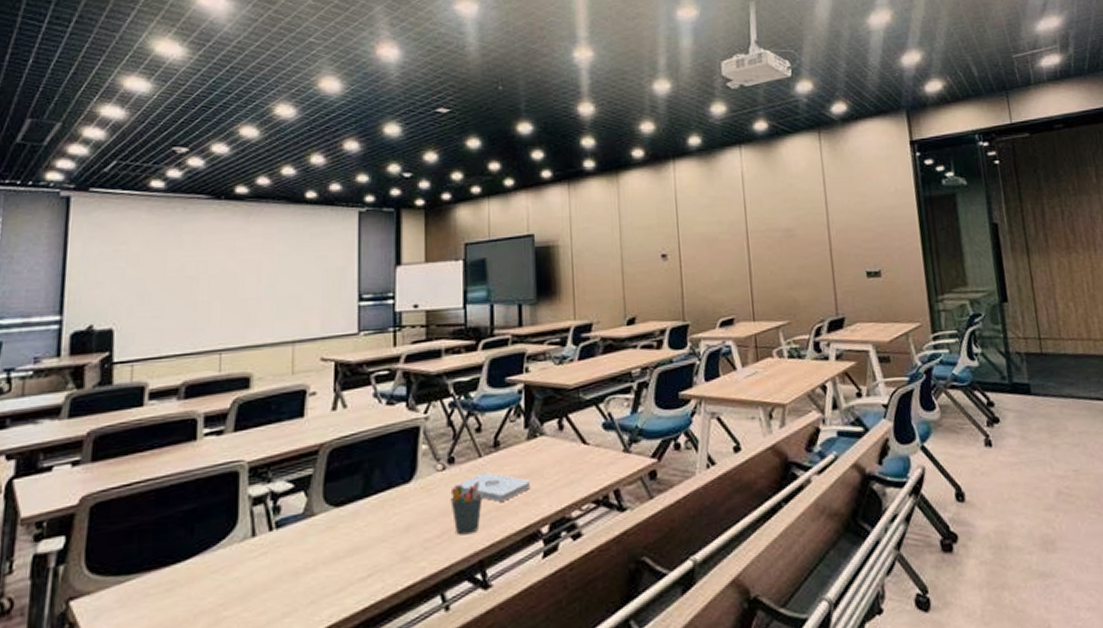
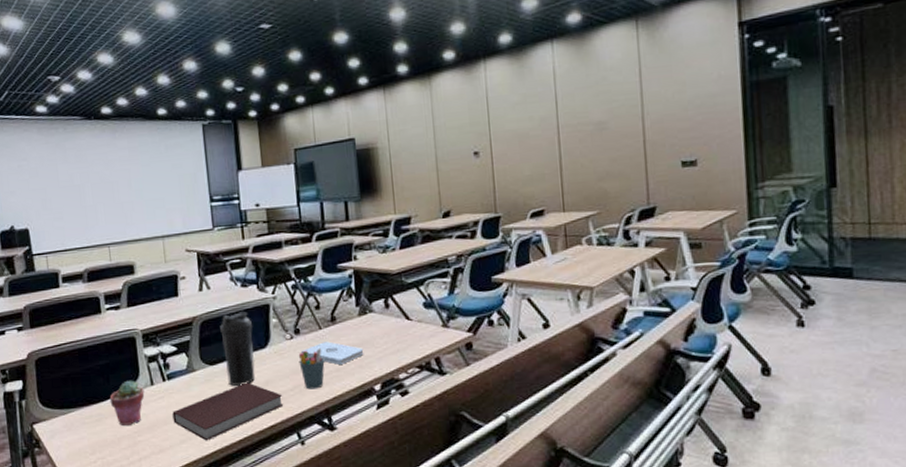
potted succulent: none [190,530,241,596] -> present [109,380,145,426]
notebook: none [276,528,427,612] -> present [172,382,284,441]
water bottle: none [354,436,395,535] -> present [220,311,256,387]

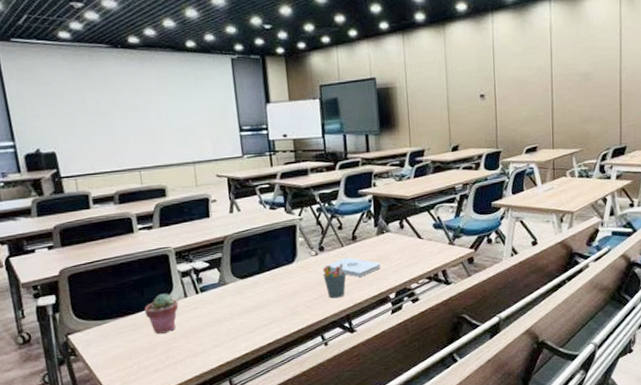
notebook: present [172,382,284,441] -> none [206,293,309,345]
water bottle: present [220,311,256,387] -> none [250,231,284,298]

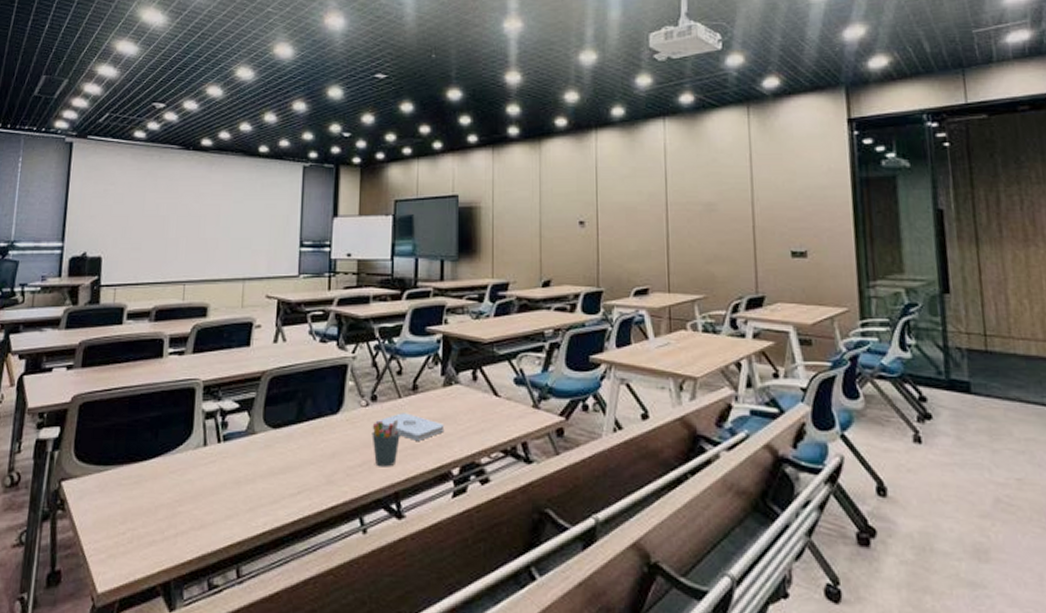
potted succulent: present [144,293,179,334] -> none [154,438,195,492]

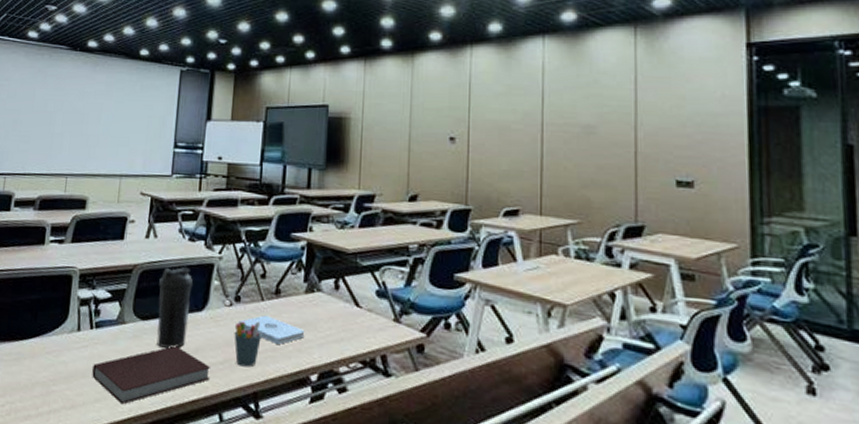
notebook: none [222,452,349,519] -> present [92,346,211,405]
water bottle: none [290,370,326,457] -> present [157,267,193,350]

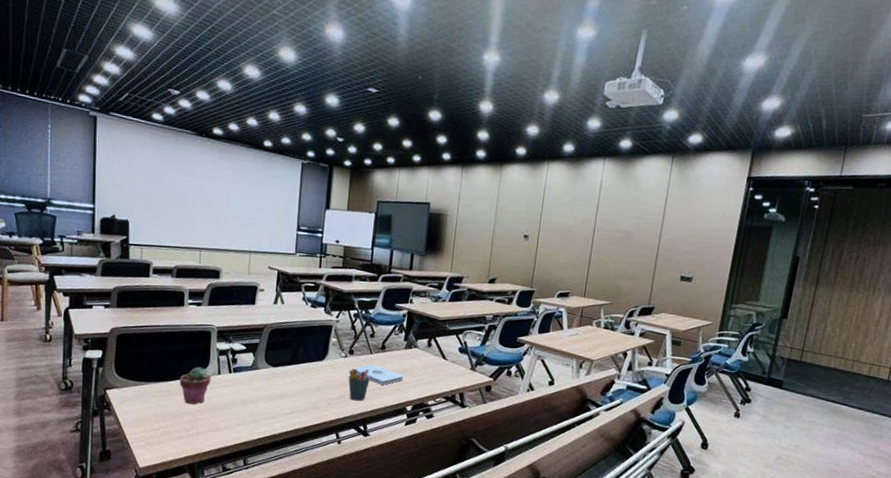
potted succulent: none [32,321,70,371] -> present [179,366,211,404]
notebook: present [92,346,211,405] -> none [232,386,330,428]
water bottle: present [157,267,193,350] -> none [285,327,315,389]

